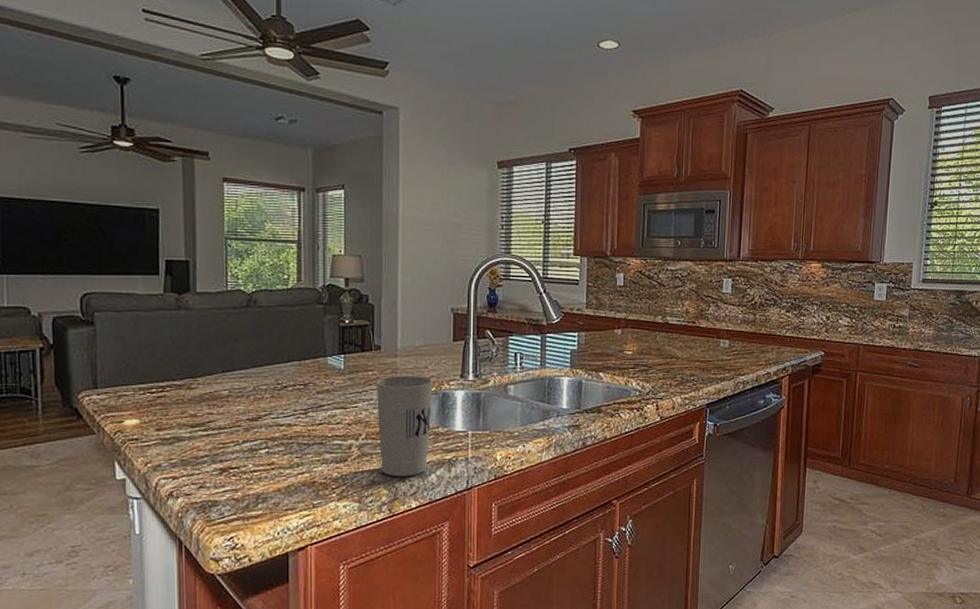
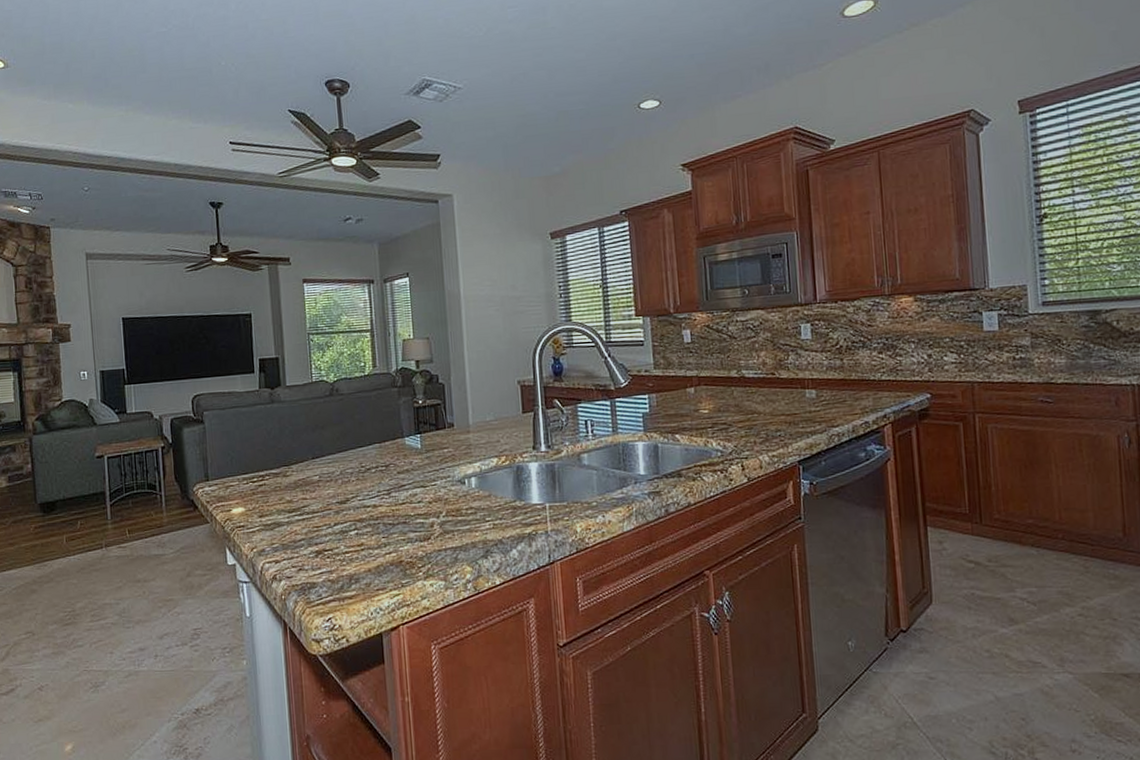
cup: present [376,375,433,476] -> none [452,450,508,553]

